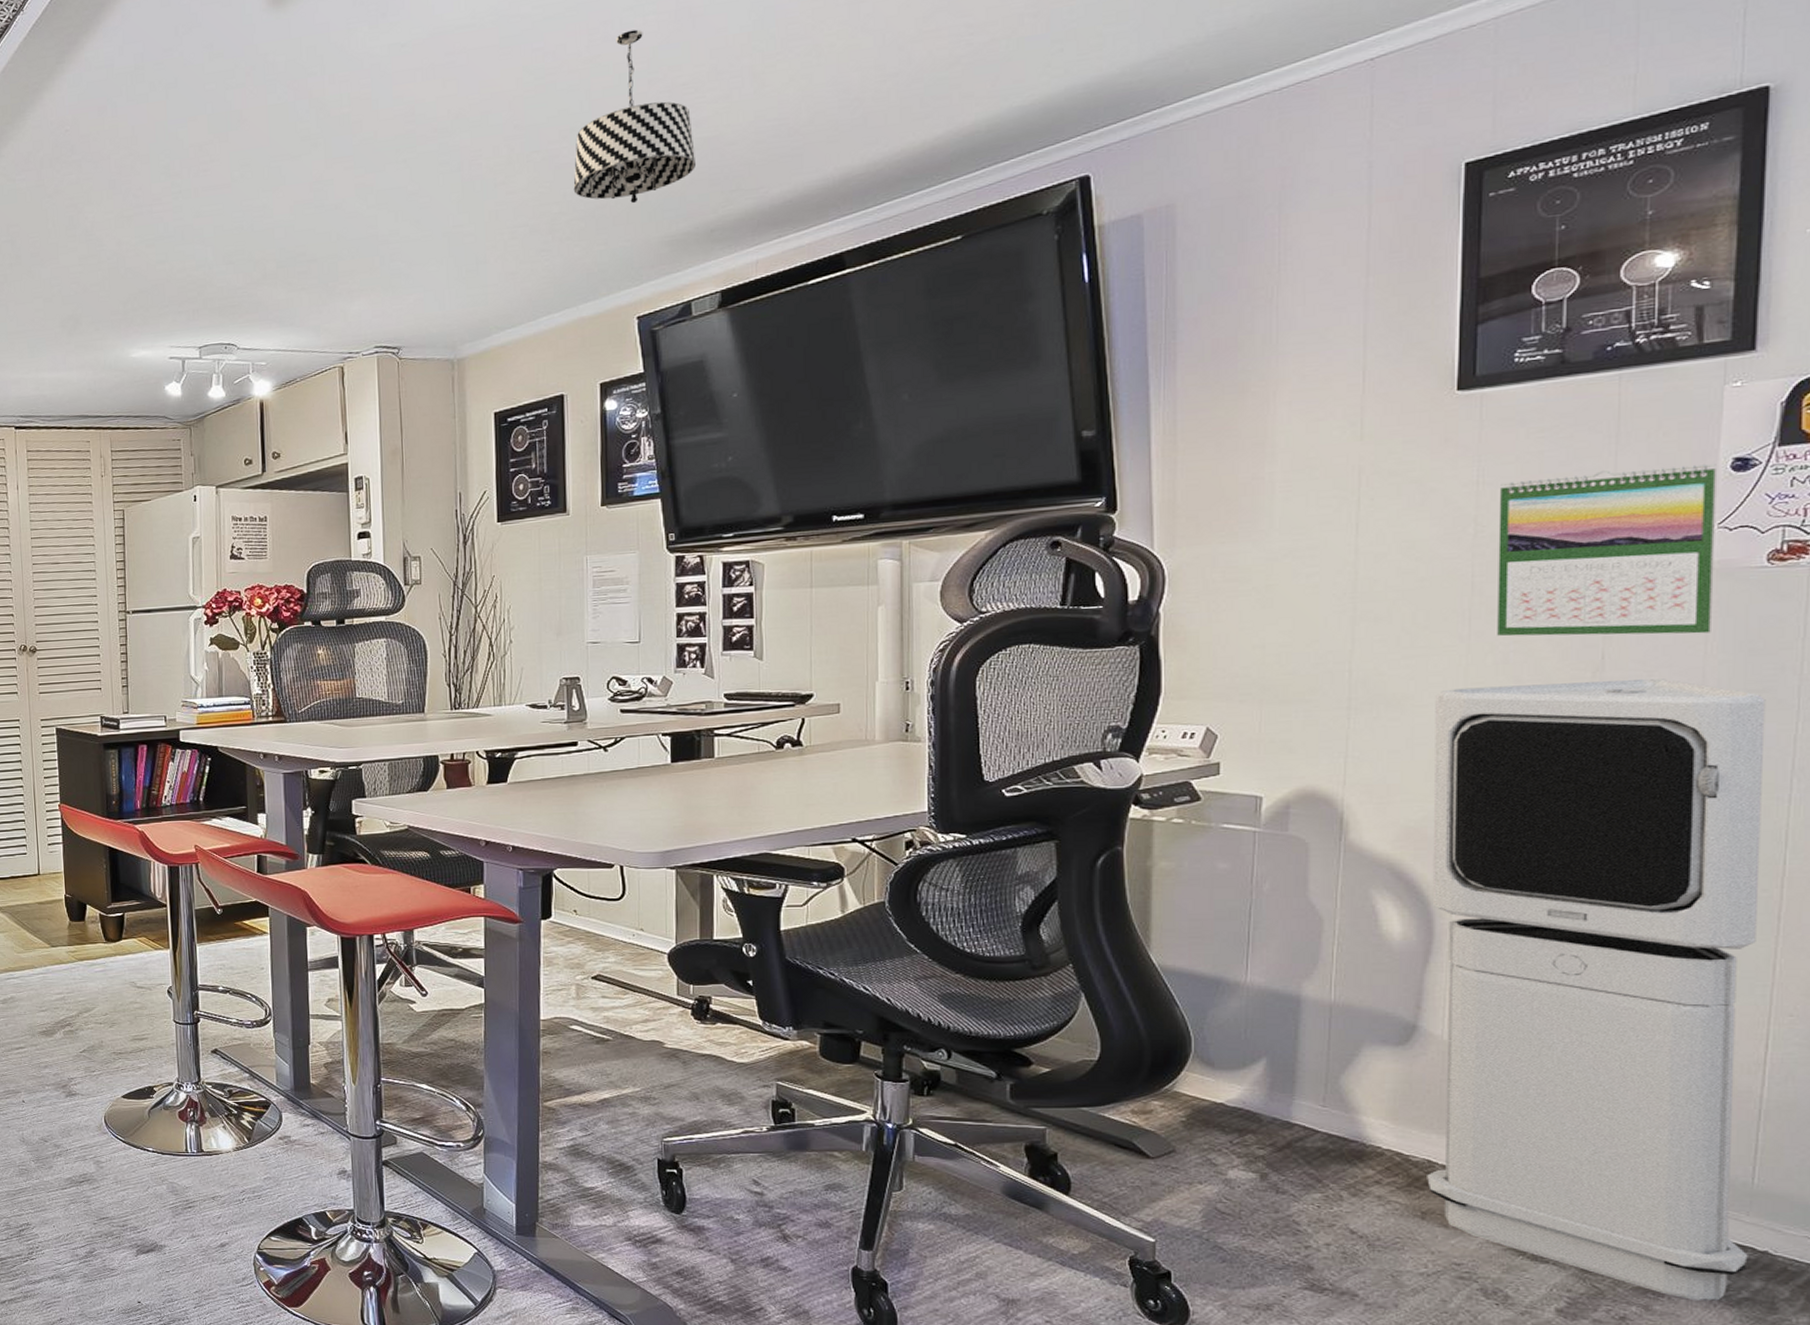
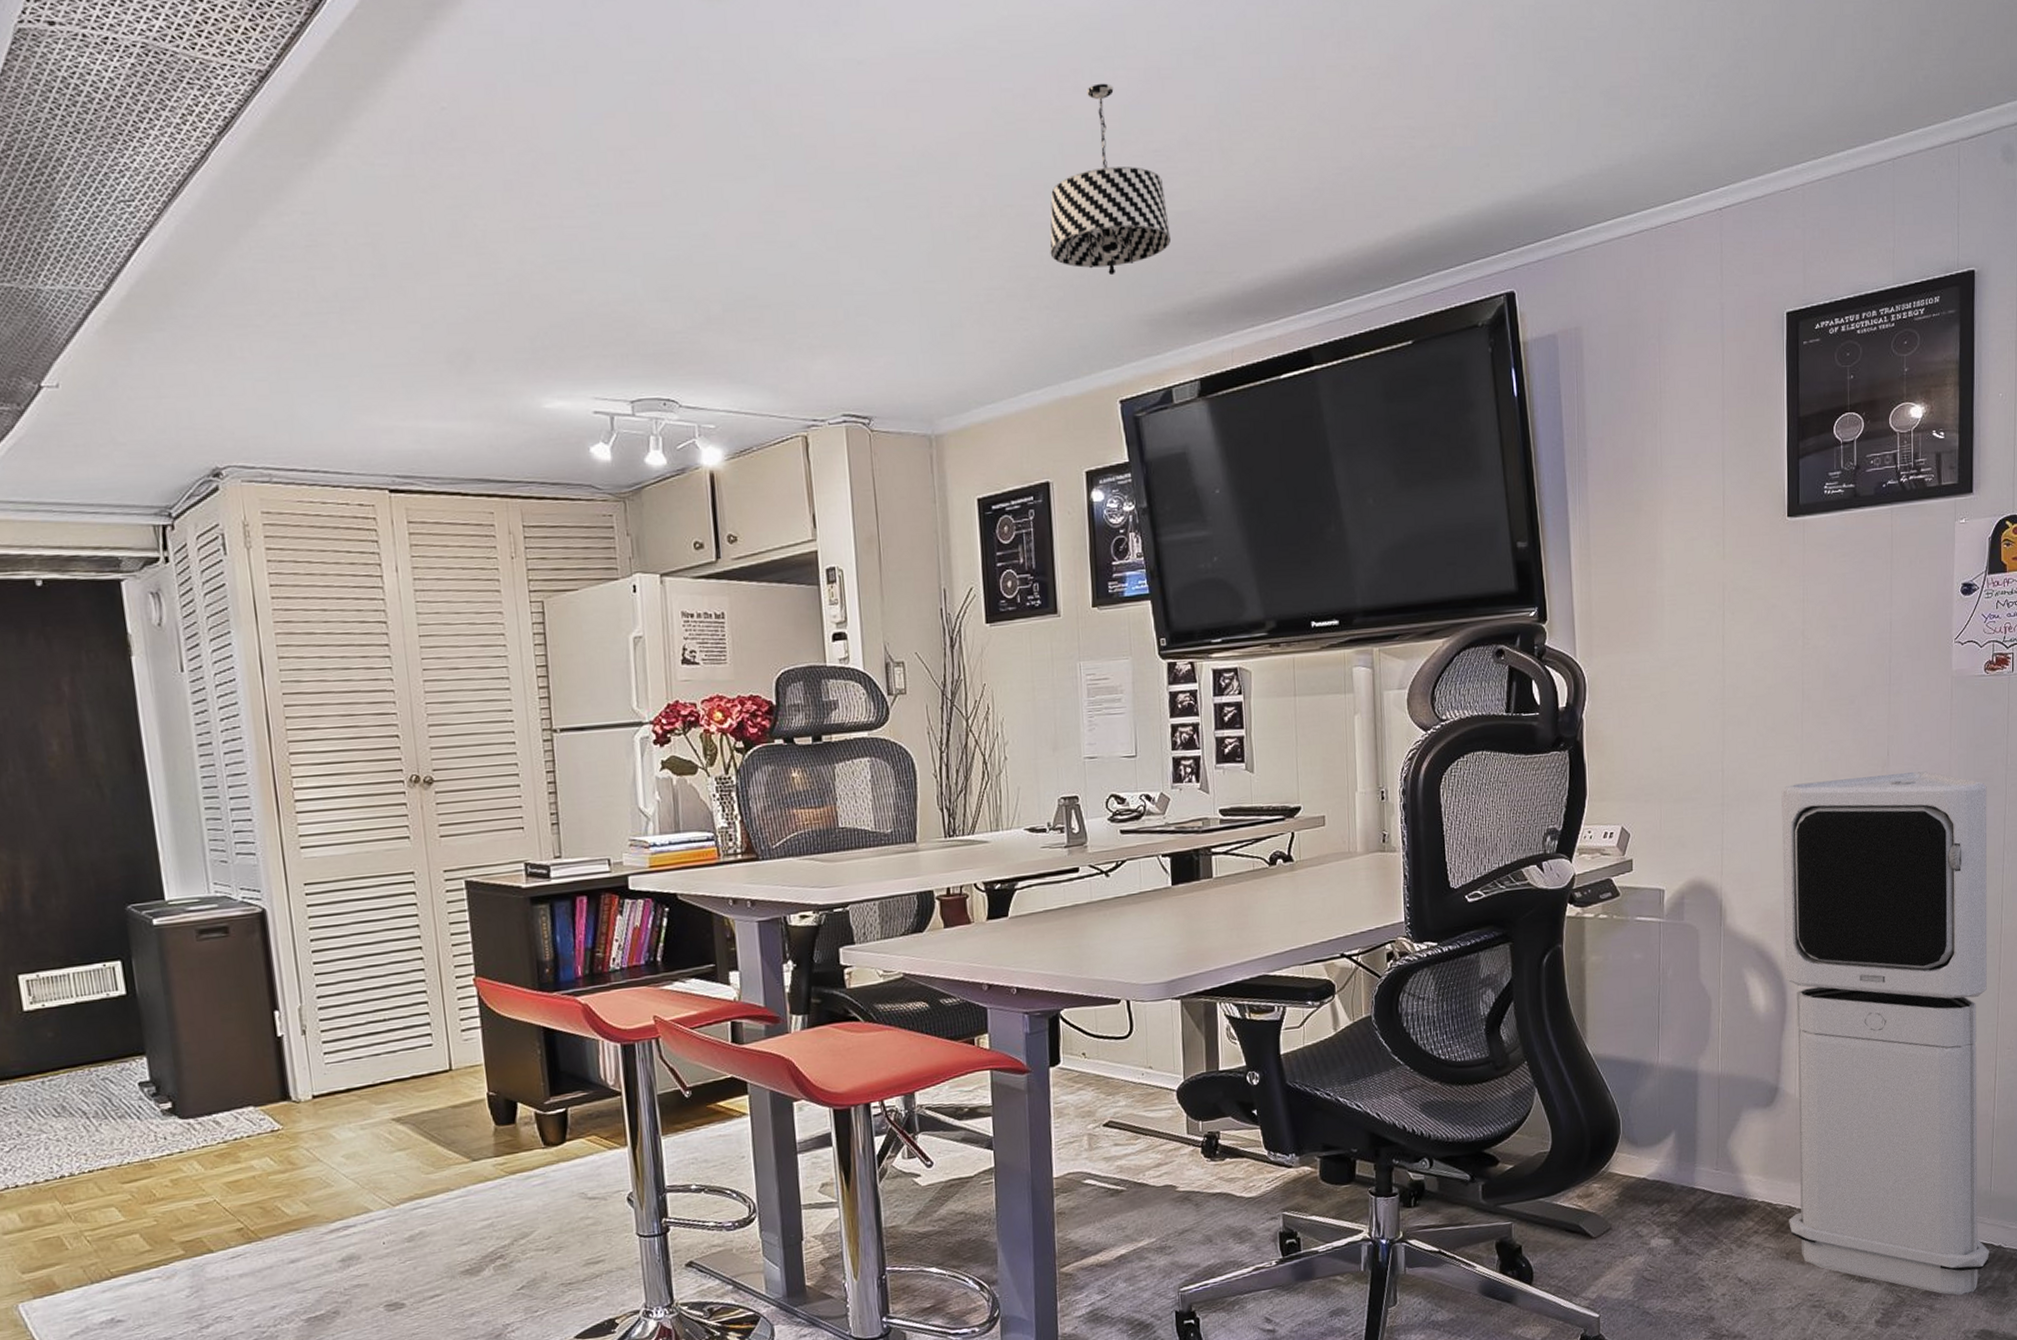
calendar: present [1497,464,1716,637] -> none [1818,588,1954,737]

